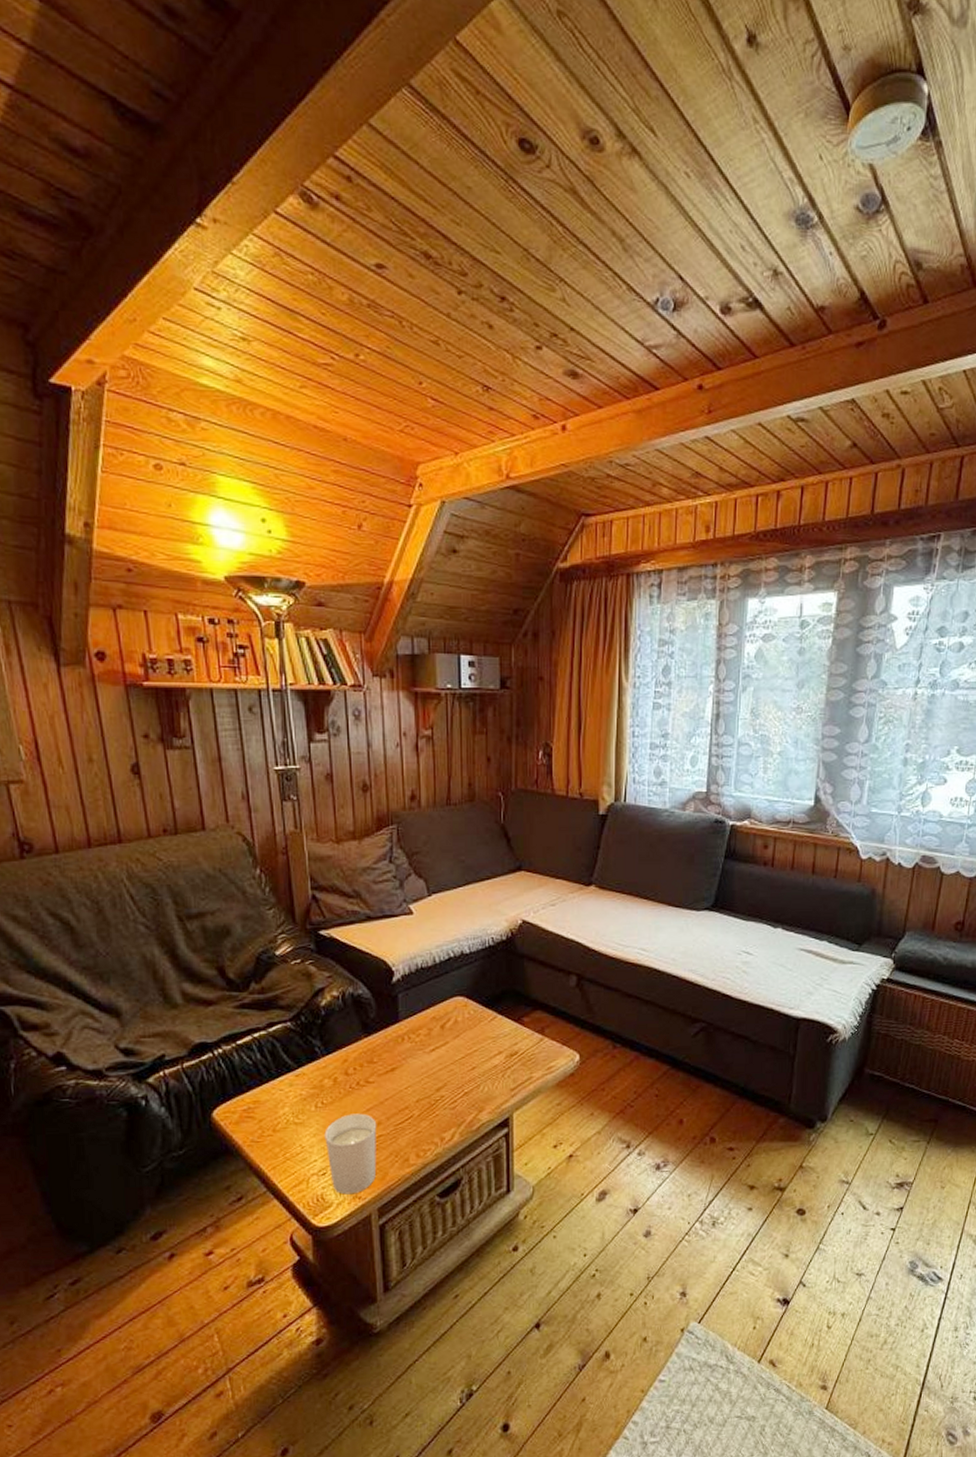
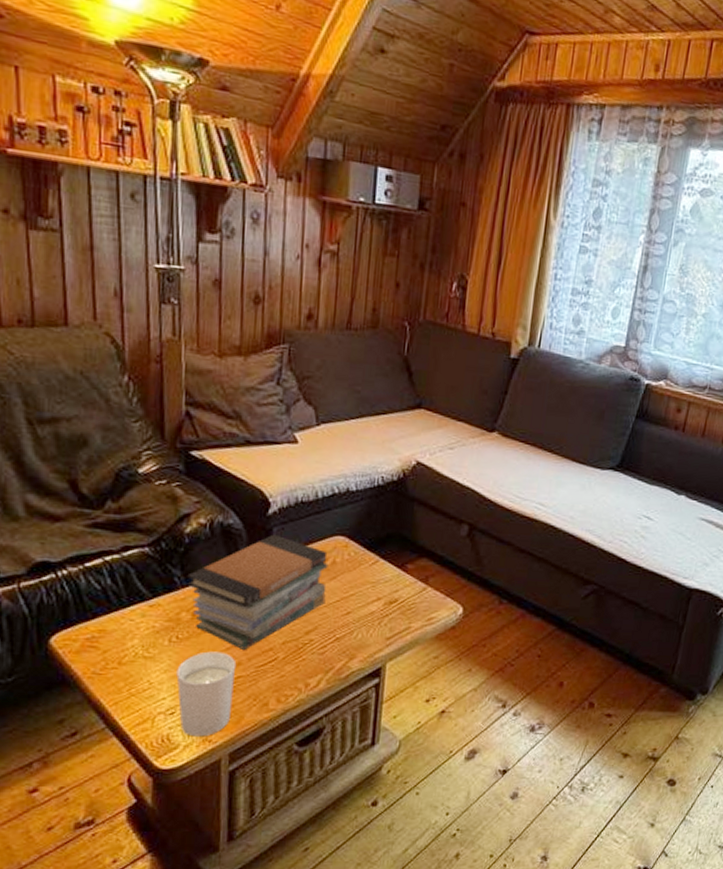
book stack: none [326,1000,452,1111] -> present [186,534,328,651]

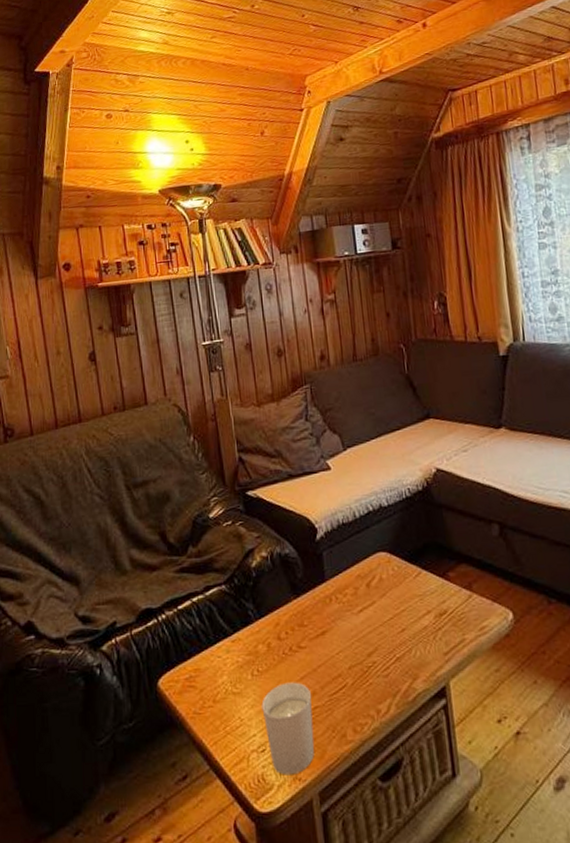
book stack: present [186,534,328,651] -> none [258,558,380,679]

